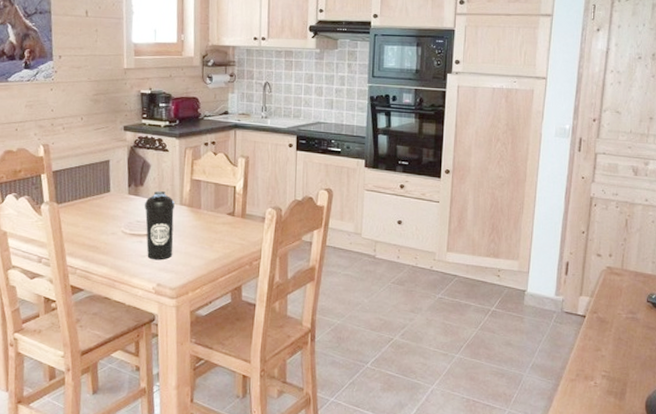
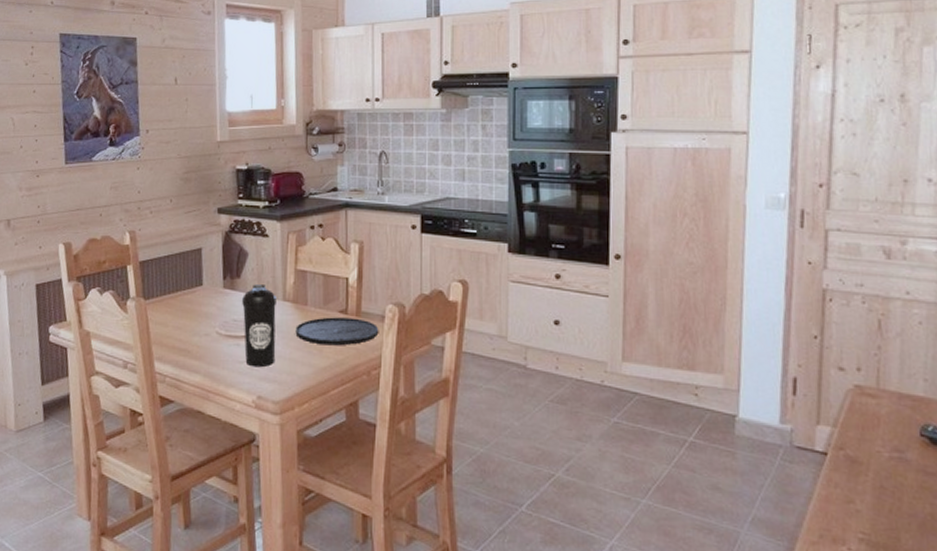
plate: none [190,218,260,242] -> present [295,317,379,346]

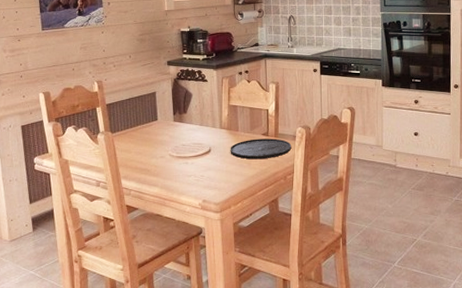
water bottle: present [242,284,277,368] -> none [189,117,216,179]

